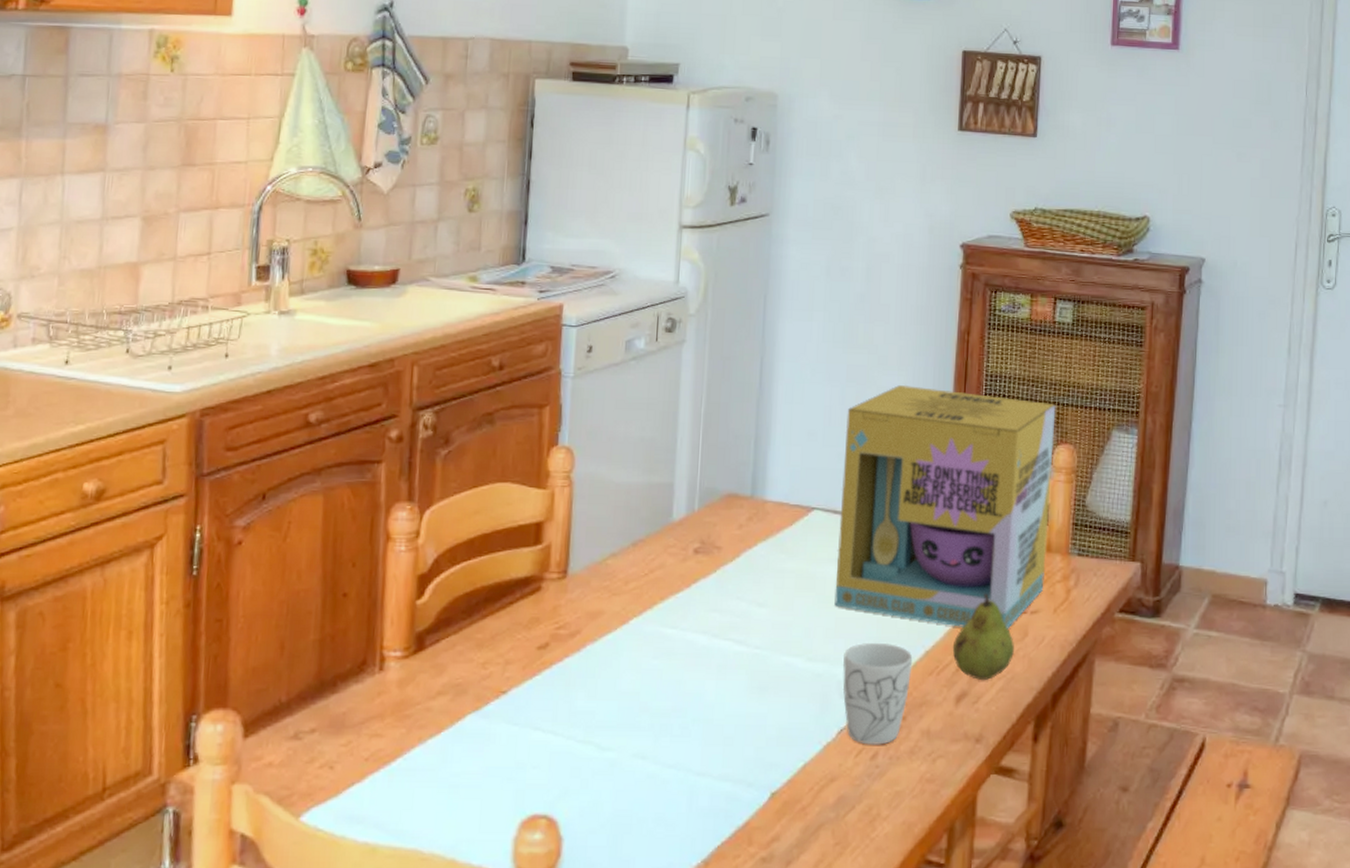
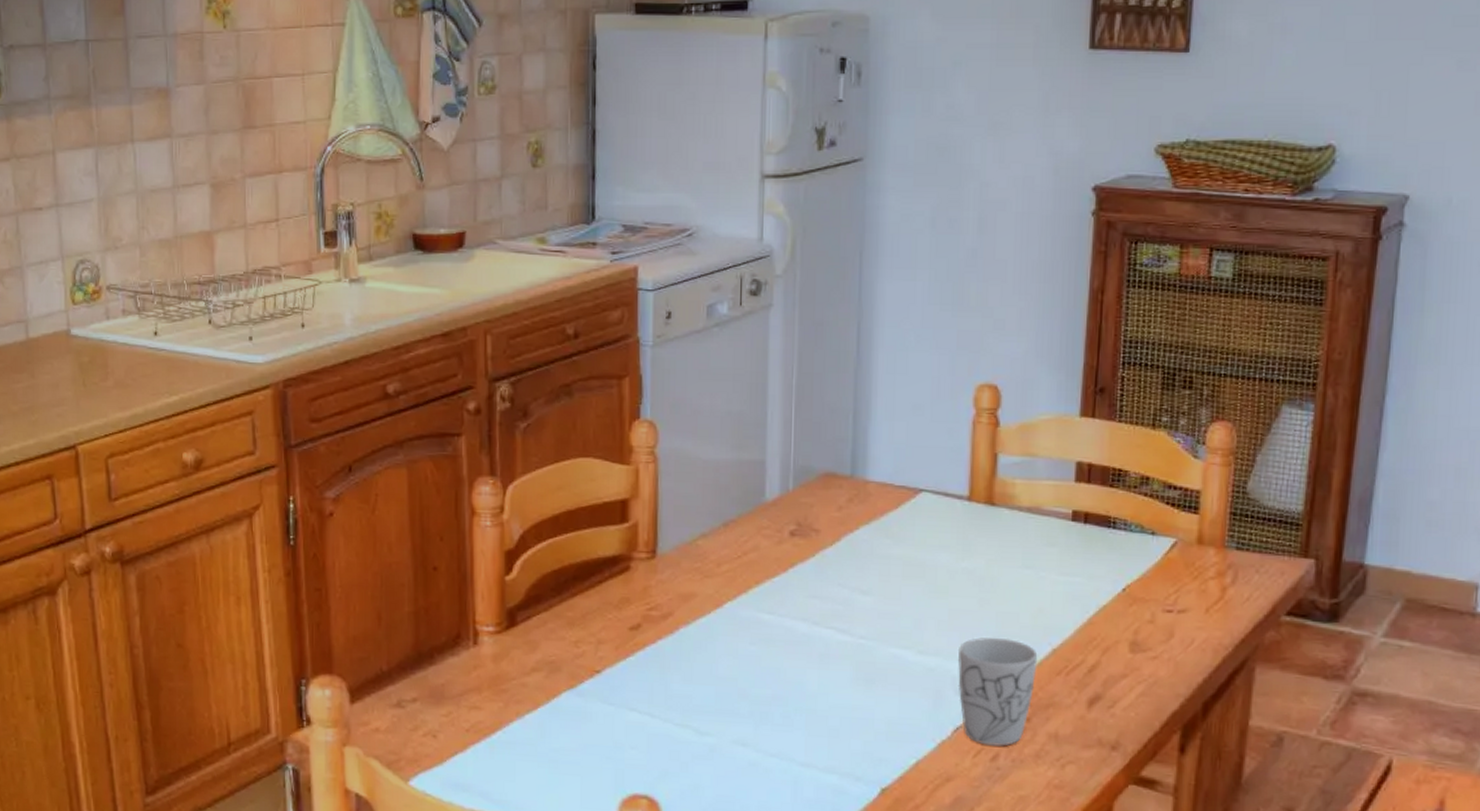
cereal box: present [834,385,1056,629] -> none [947,353,1211,629]
fruit: present [952,593,1014,680] -> none [1083,588,1157,683]

